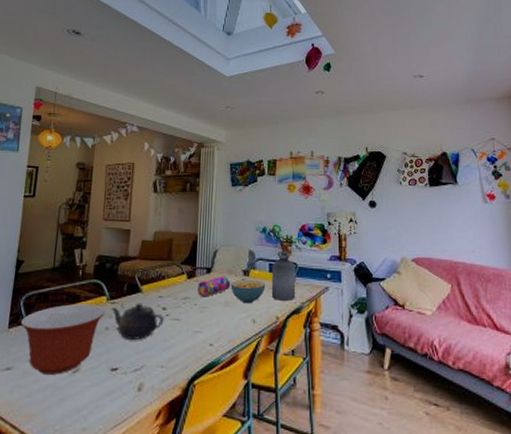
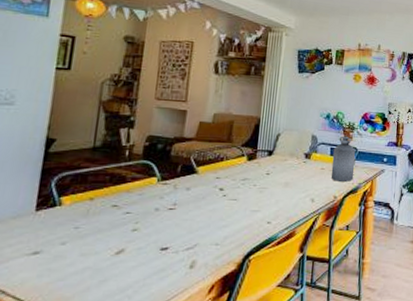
mixing bowl: present [21,304,106,375] -> none [52,185,156,257]
teapot: present [111,303,164,340] -> none [162,184,221,220]
pencil case: present [197,276,231,297] -> none [257,158,292,178]
cereal bowl: present [231,279,266,304] -> none [291,162,327,185]

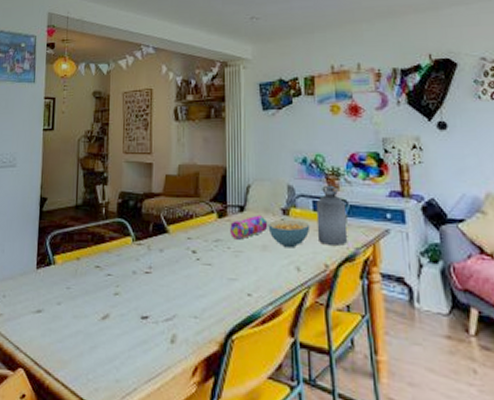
pencil case: none [257,158,292,178] -> present [230,215,268,240]
cereal bowl: none [291,162,327,185] -> present [268,219,310,248]

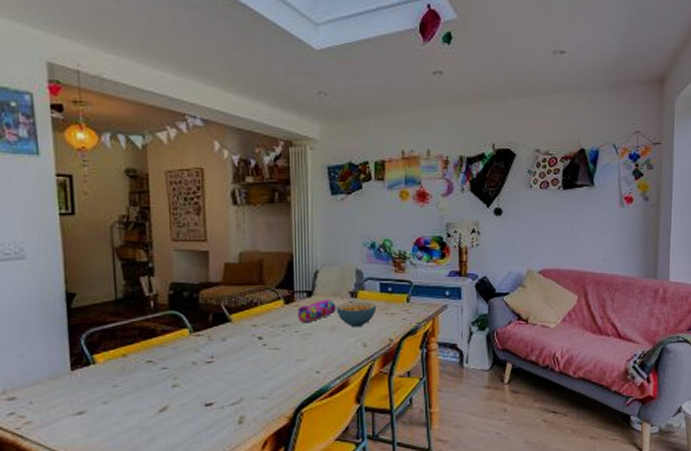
bottle: present [316,183,348,246] -> none [383,266,411,322]

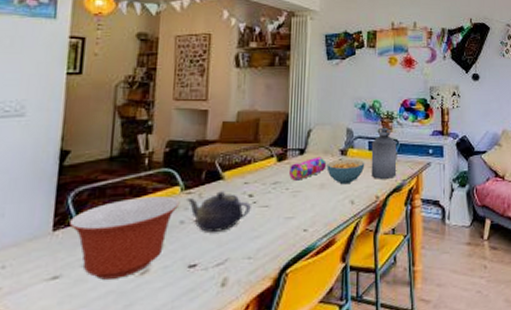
mixing bowl: none [86,338,190,416] -> present [70,196,180,280]
teapot: none [196,333,261,373] -> present [187,191,251,232]
bottle: none [383,266,411,322] -> present [371,126,397,179]

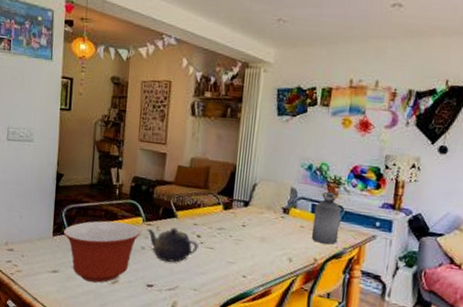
pencil case: present [289,156,327,181] -> none [233,211,269,230]
cereal bowl: present [327,158,365,185] -> none [268,217,307,243]

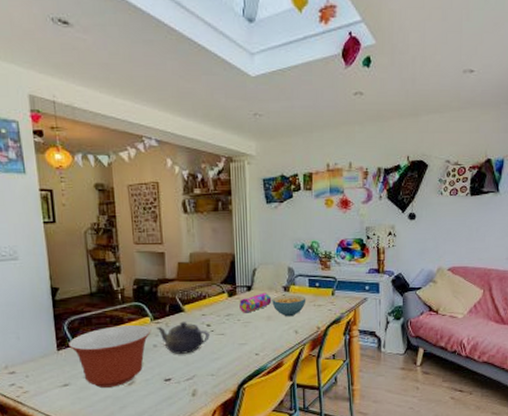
pencil case: none [233,211,269,230] -> present [239,292,272,313]
cereal bowl: none [268,217,307,243] -> present [272,294,306,317]
bottle: present [311,190,341,245] -> none [311,264,336,312]

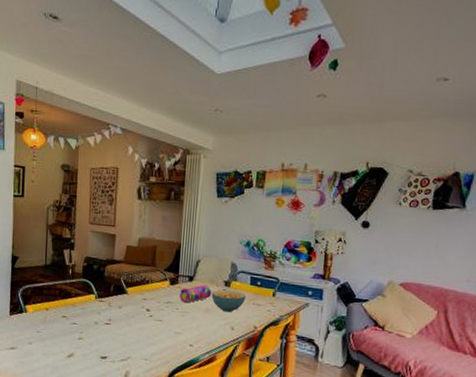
mixing bowl: present [68,325,151,388] -> none [20,299,95,357]
teapot: present [156,321,210,354] -> none [100,303,148,335]

